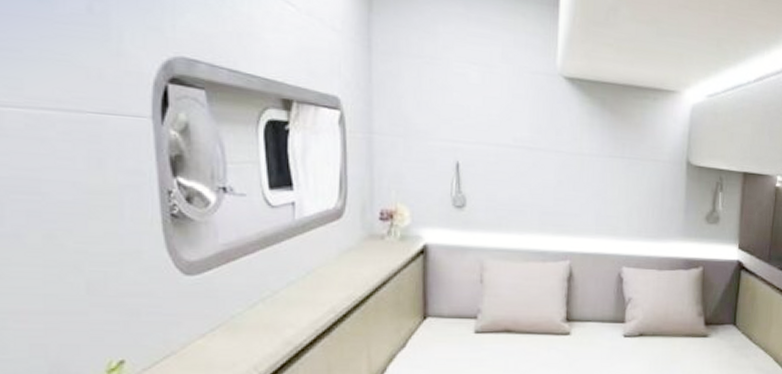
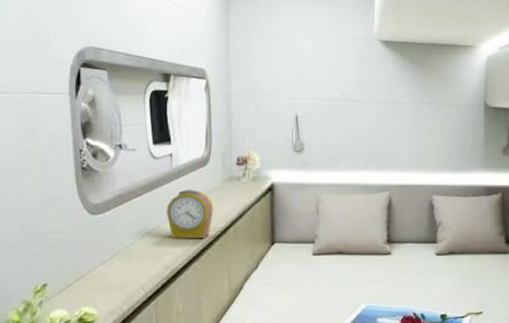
alarm clock: none [286,247,349,309] -> present [166,189,214,238]

